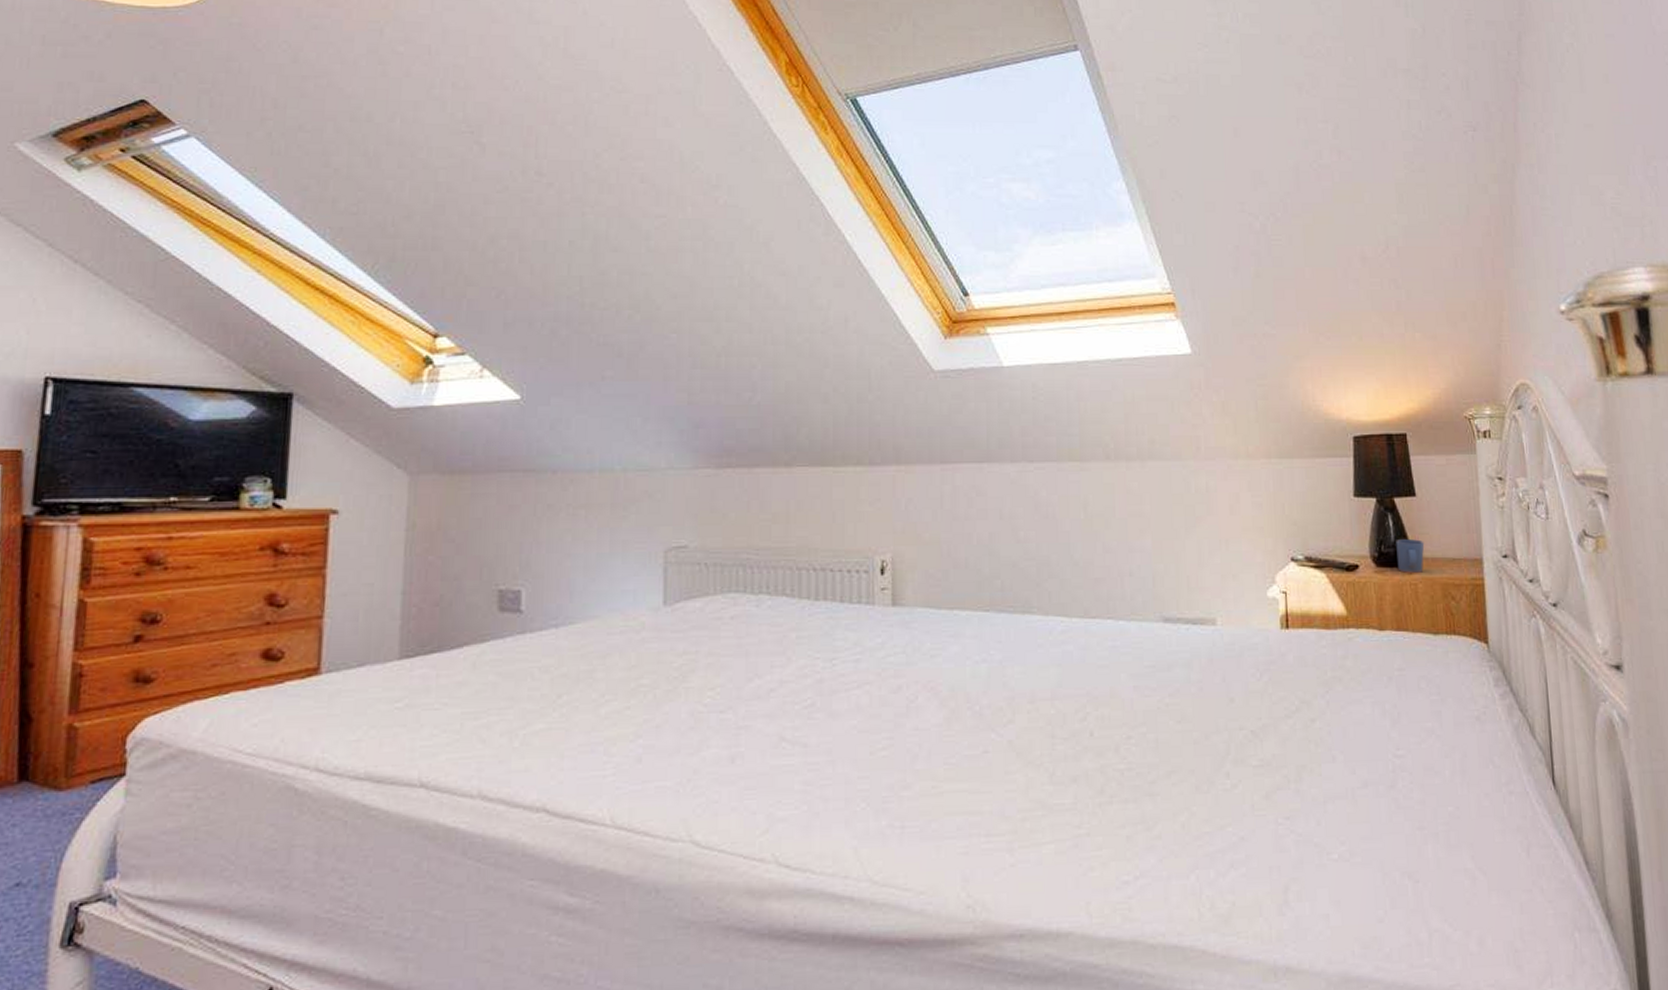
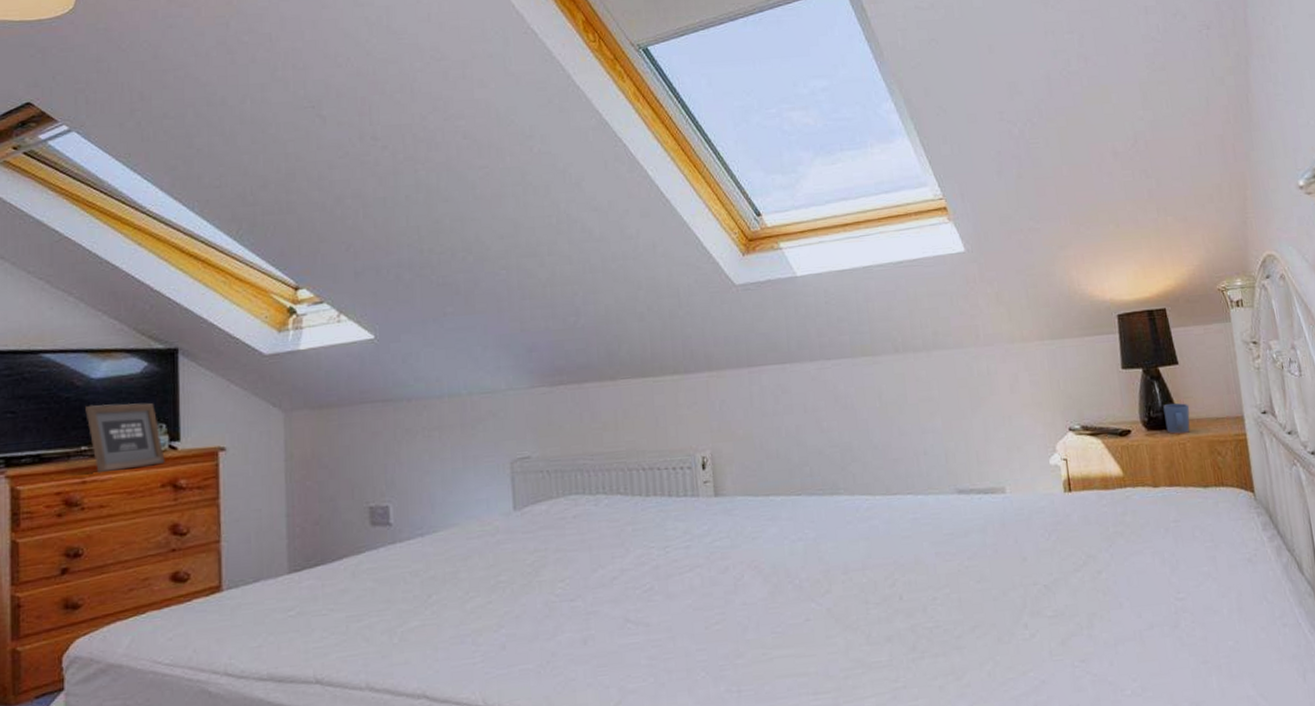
picture frame: none [178,451,267,529] -> present [85,403,165,474]

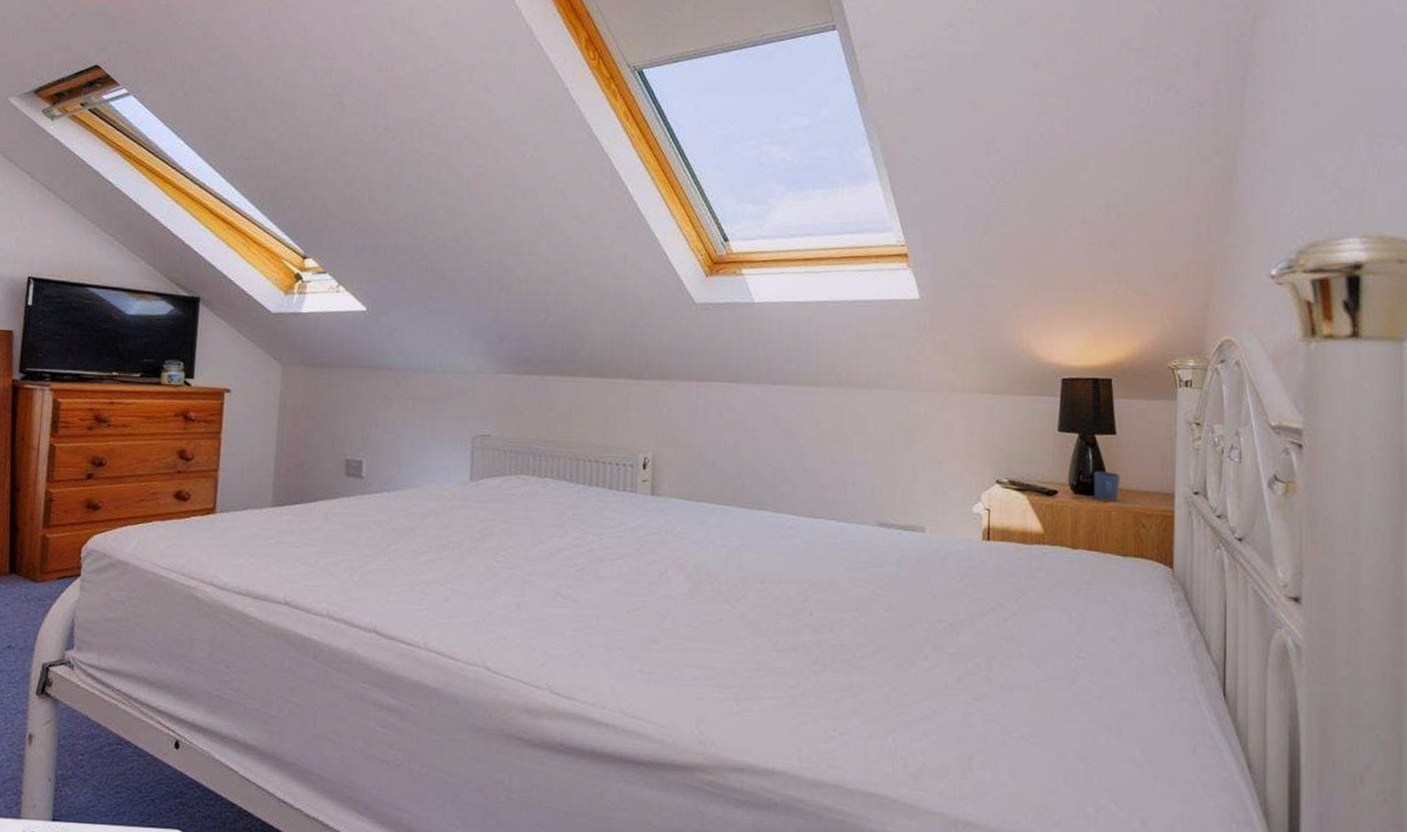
picture frame: present [85,403,165,474] -> none [119,338,180,398]

